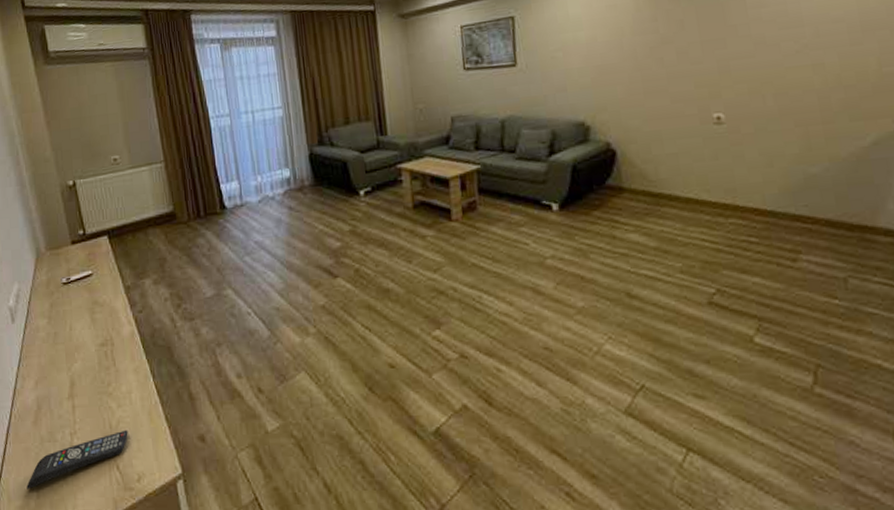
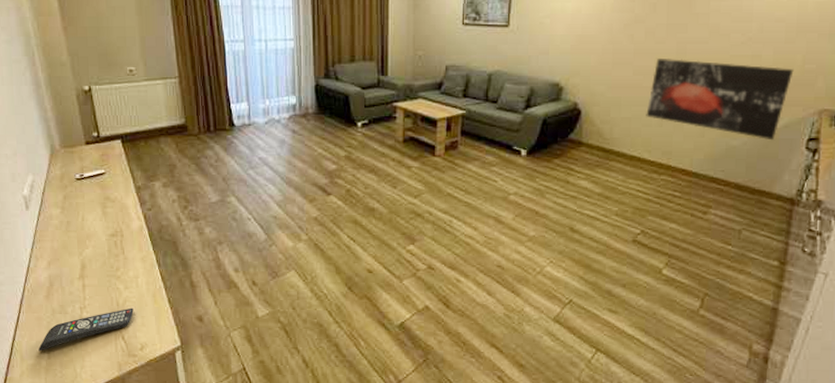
wall art: none [694,74,870,163] -> present [646,59,794,141]

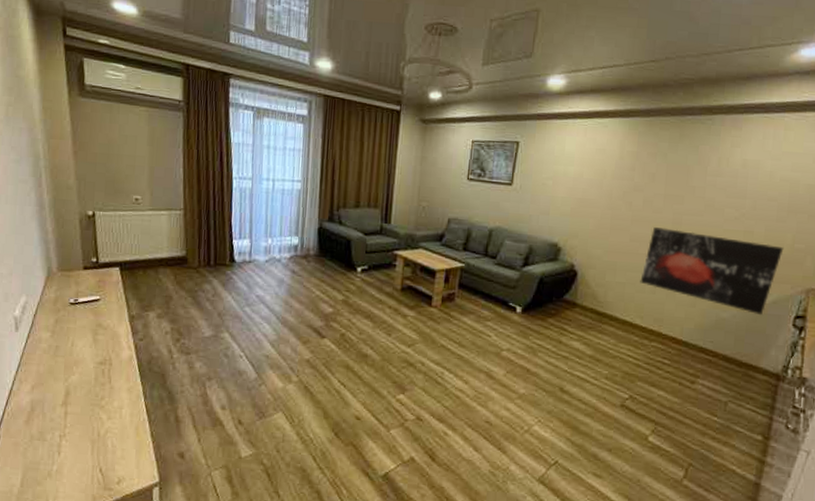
remote control: present [38,307,134,351] -> none [12,439,115,479]

